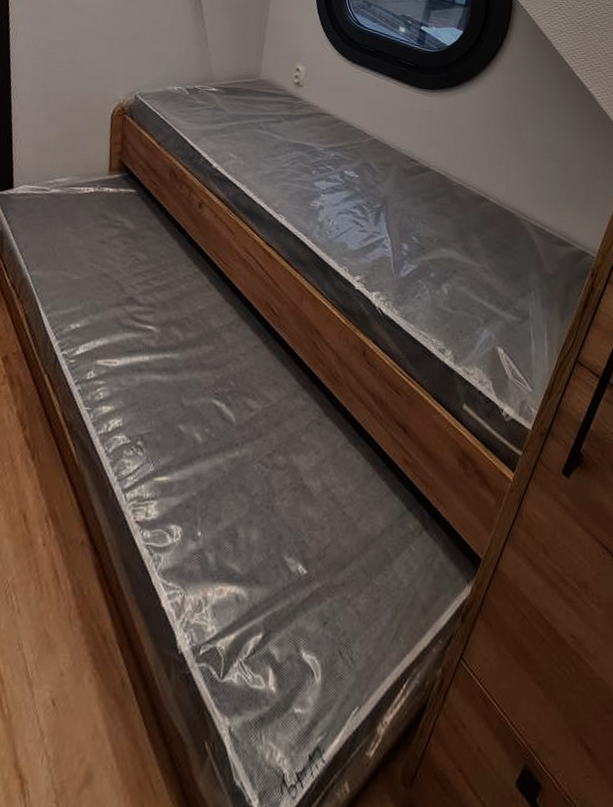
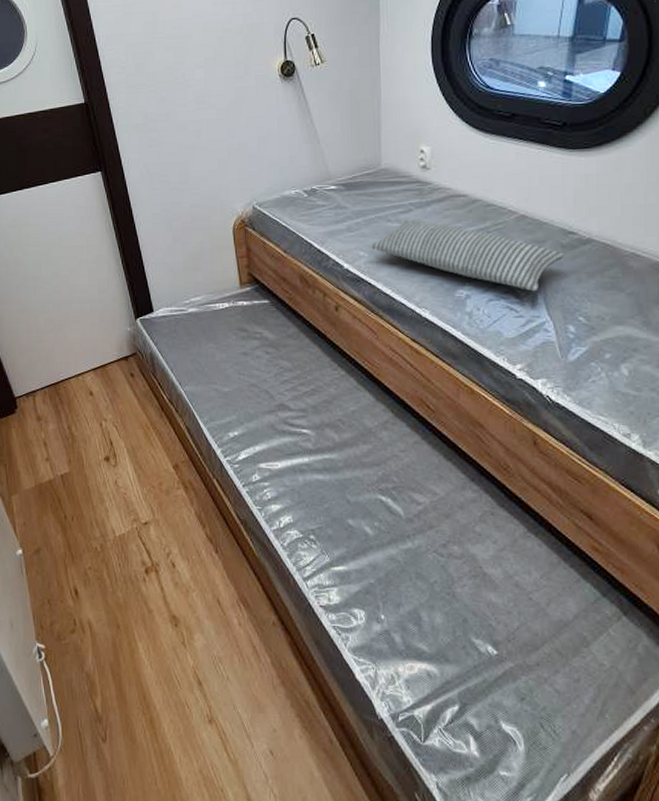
pillow: none [239,129,405,210] -> present [369,219,563,292]

